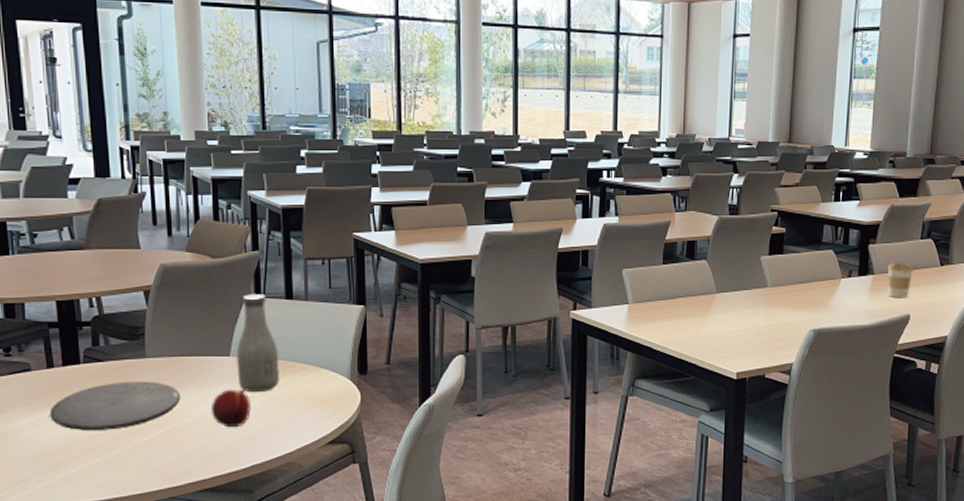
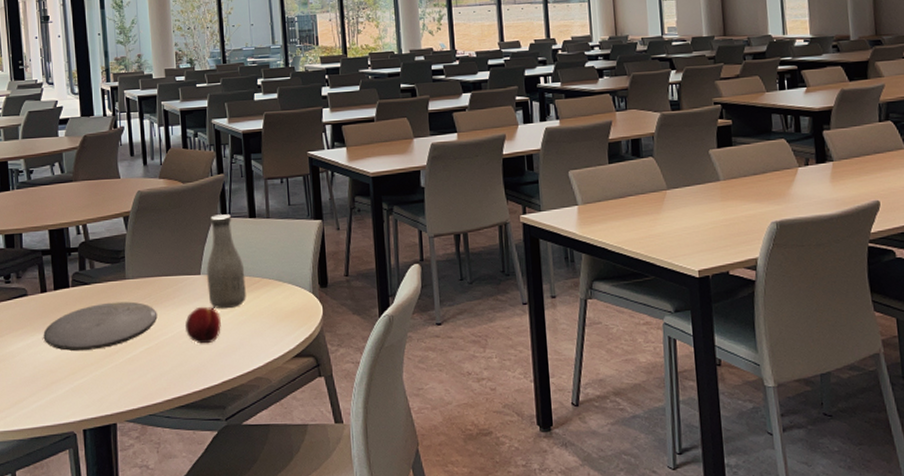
coffee cup: present [887,262,914,298] -> none [847,147,877,185]

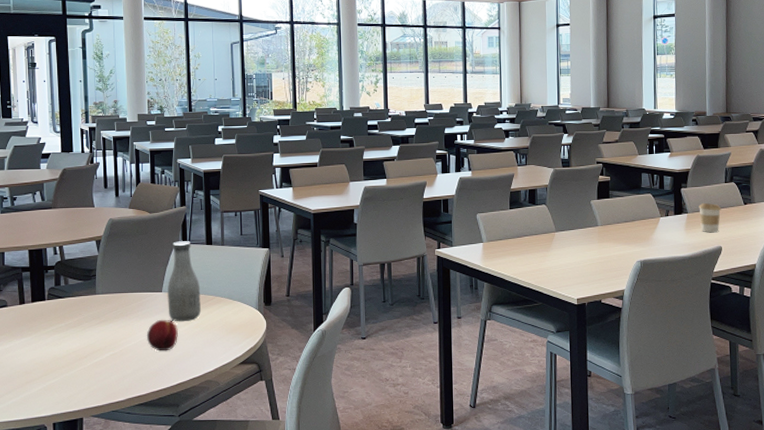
plate: present [43,301,158,351] -> none [20,314,123,355]
coffee cup: none [847,147,877,185] -> present [699,202,722,233]

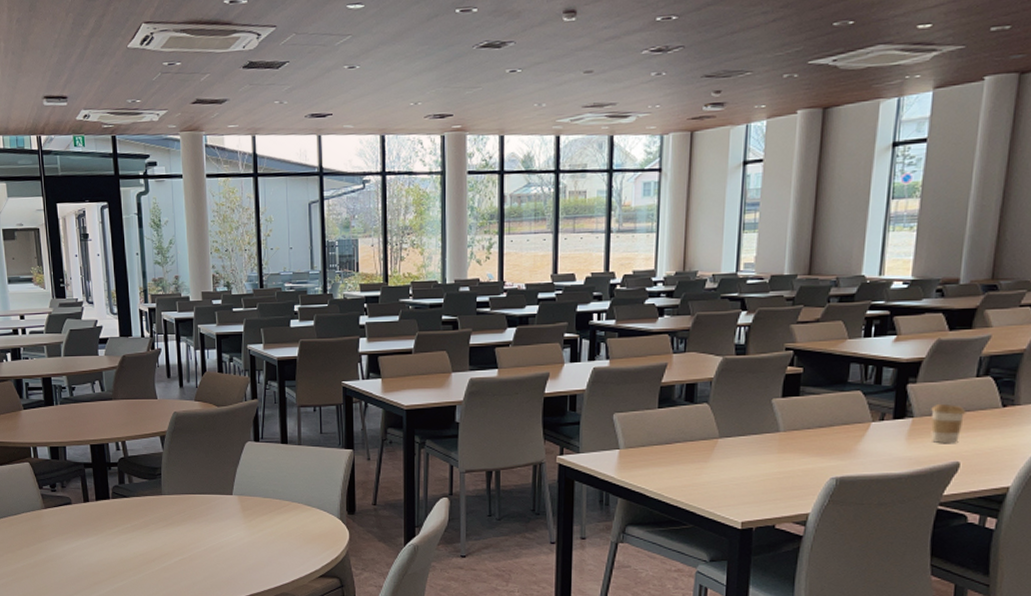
fruit: present [147,319,178,351] -> none [217,524,251,559]
bottle: present [168,241,201,322] -> none [238,439,276,529]

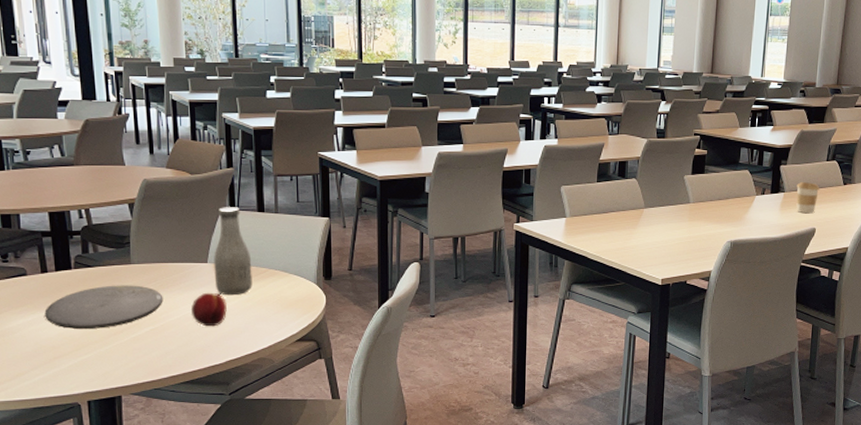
plate: none [86,515,191,557] -> present [44,285,163,329]
fruit: none [217,524,251,559] -> present [191,292,227,327]
bottle: none [238,439,276,529] -> present [214,207,252,296]

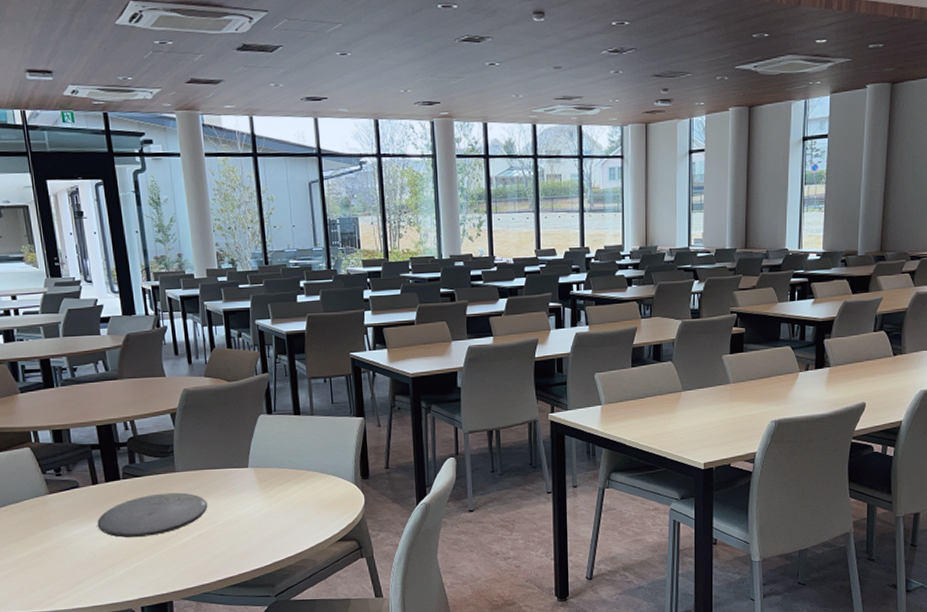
fruit: present [191,292,227,327] -> none [235,496,269,530]
bottle: present [214,207,252,296] -> none [254,411,292,499]
coffee cup: present [796,181,820,214] -> none [842,354,868,388]

